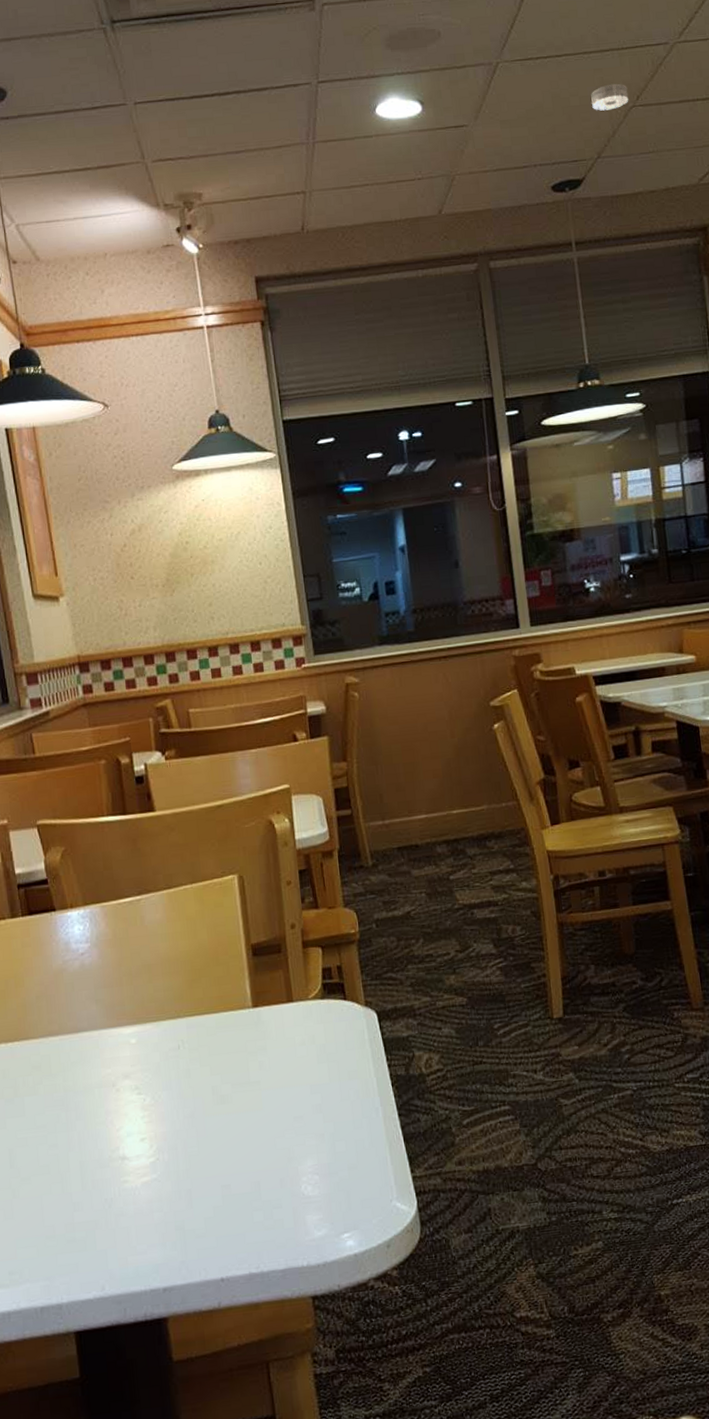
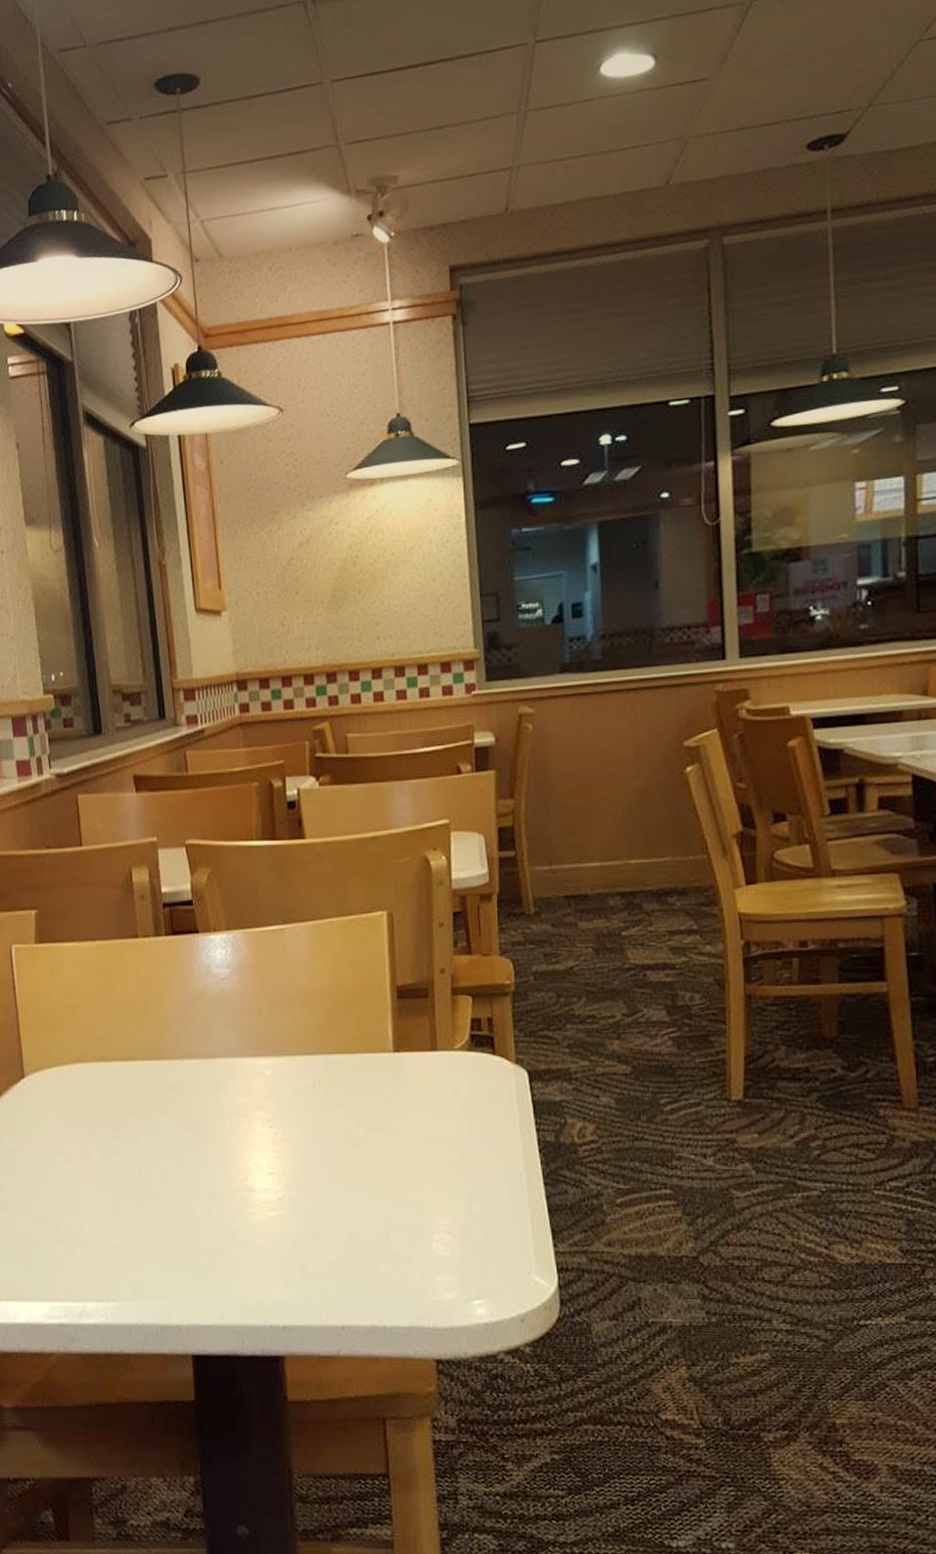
smoke detector: present [591,83,629,111] -> none [866,14,915,49]

